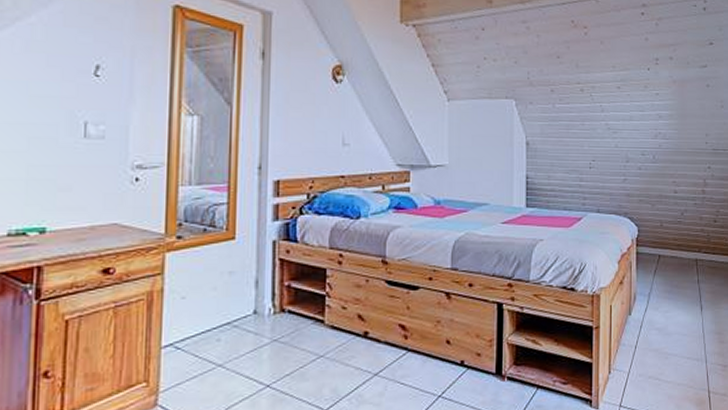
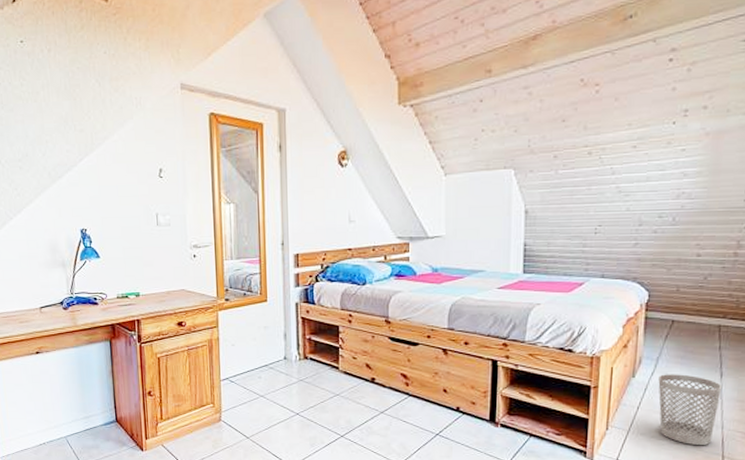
wastebasket: none [651,309,703,383] -> present [658,374,723,446]

